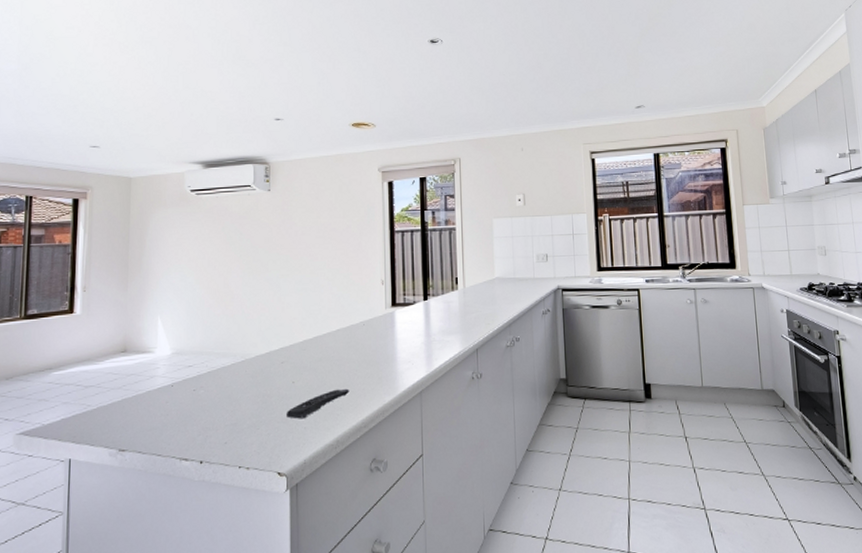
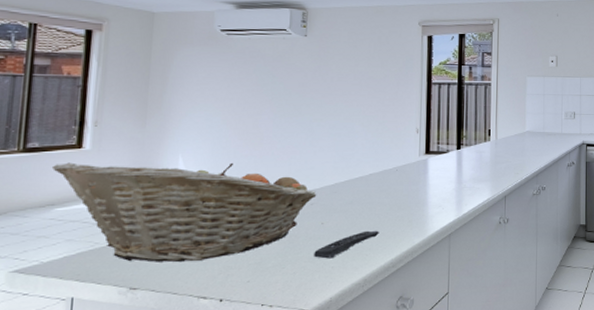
fruit basket: none [48,322,287,424] -> present [51,162,317,263]

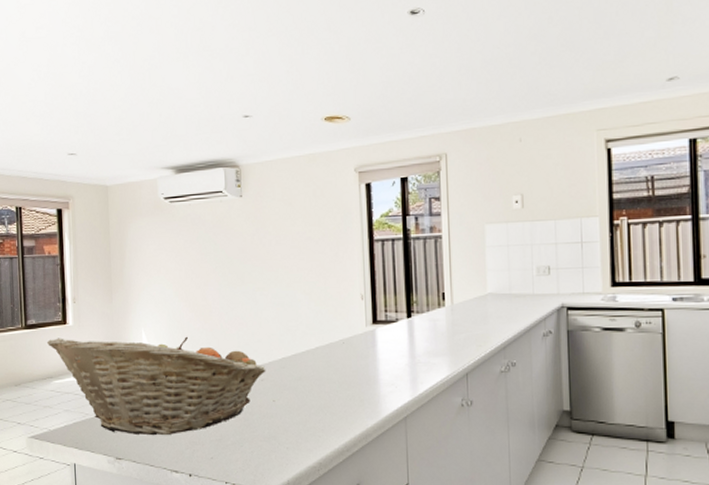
remote control: present [314,230,379,259] -> none [269,410,331,439]

